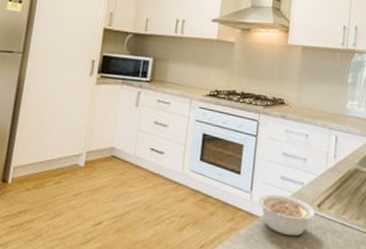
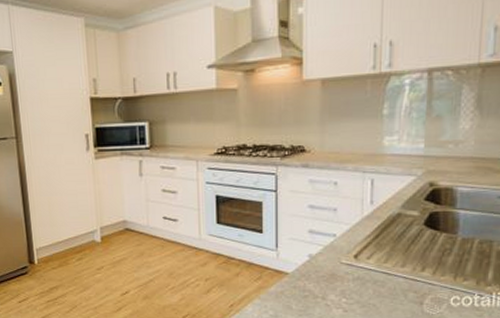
legume: present [257,193,315,236] -> none [285,248,352,290]

